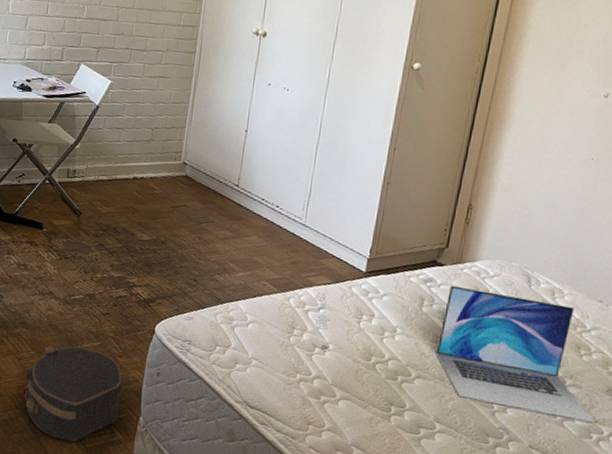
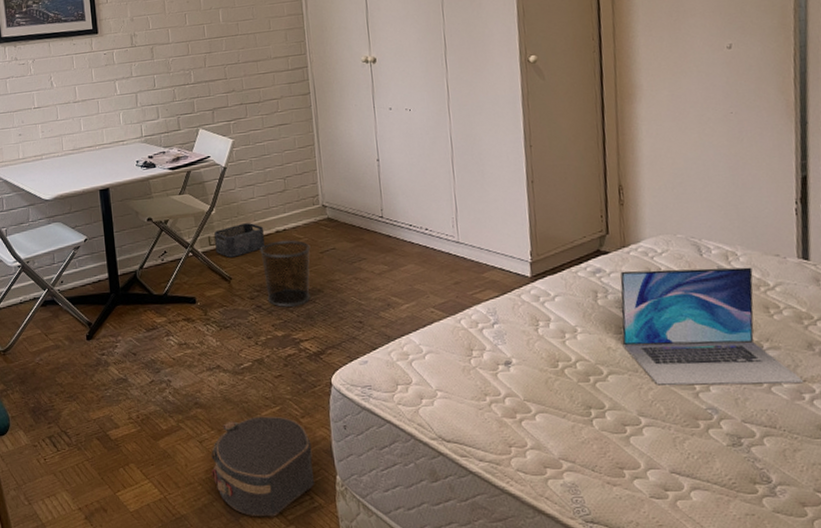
storage bin: none [72,163,123,194] -> present [214,223,265,258]
waste bin: none [111,187,164,253] -> present [260,240,311,307]

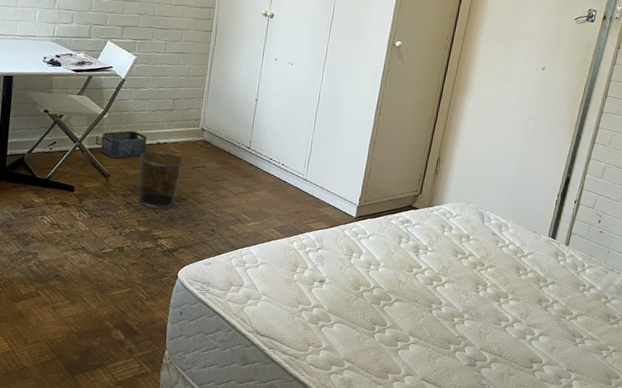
hat box: present [211,416,315,517] -> none [58,294,150,377]
laptop: present [620,267,803,385] -> none [410,224,528,327]

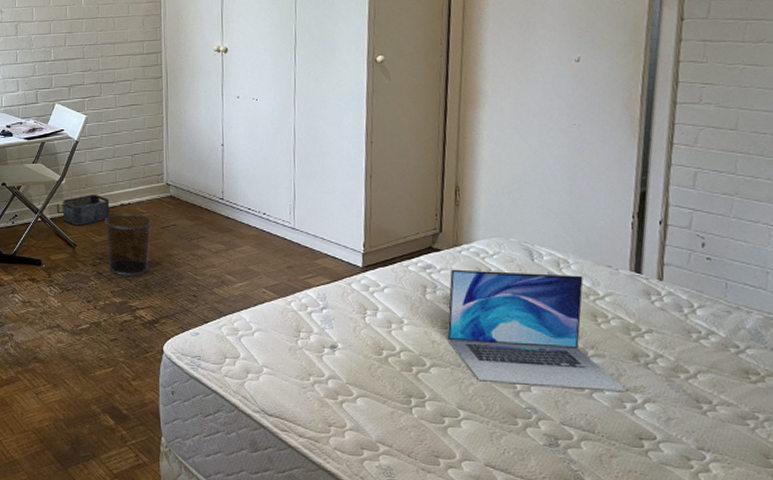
laptop: none [410,224,528,327] -> present [447,269,625,391]

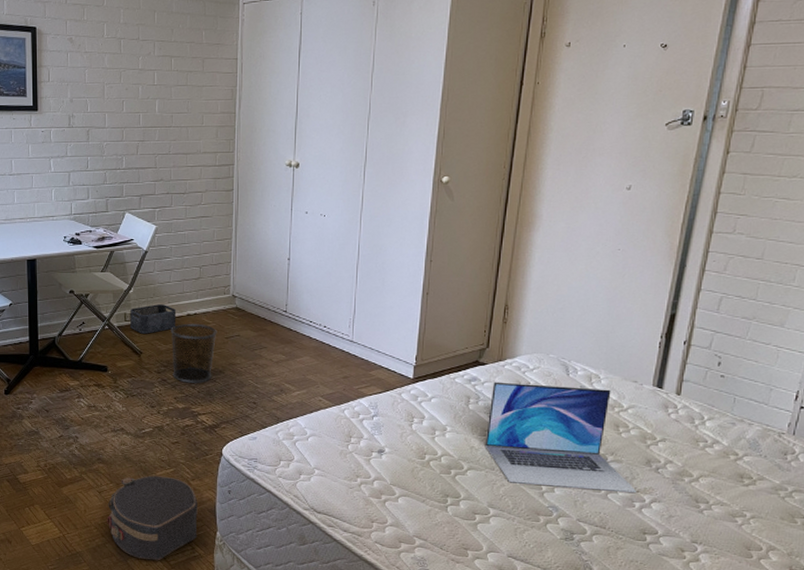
hat box: none [45,375,141,470] -> present [107,475,198,561]

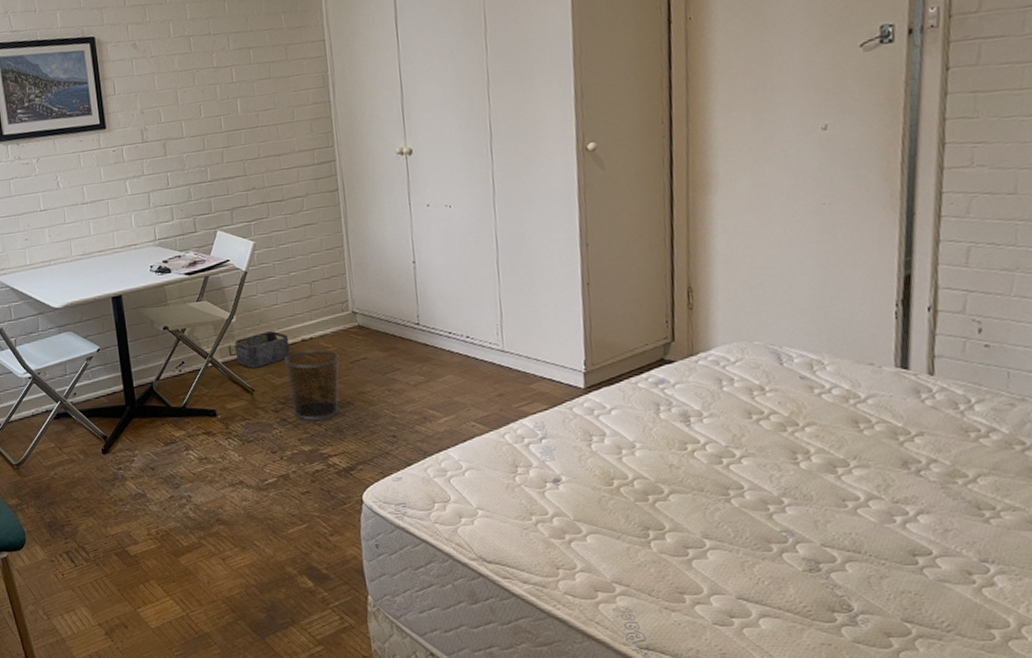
hat box: present [107,475,198,561] -> none [235,533,345,637]
laptop: present [484,381,636,492] -> none [686,377,894,506]

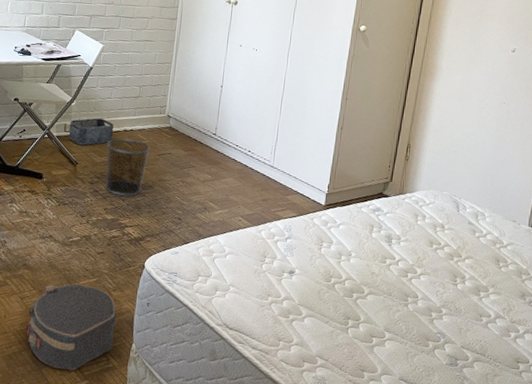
hat box: none [235,533,345,637] -> present [25,284,117,371]

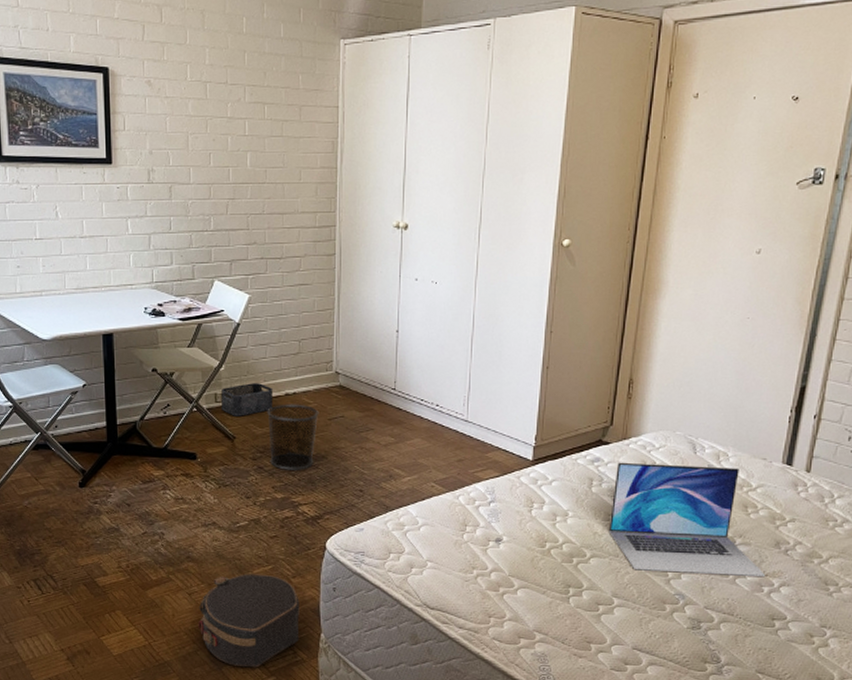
laptop: none [384,213,512,323] -> present [608,462,765,576]

